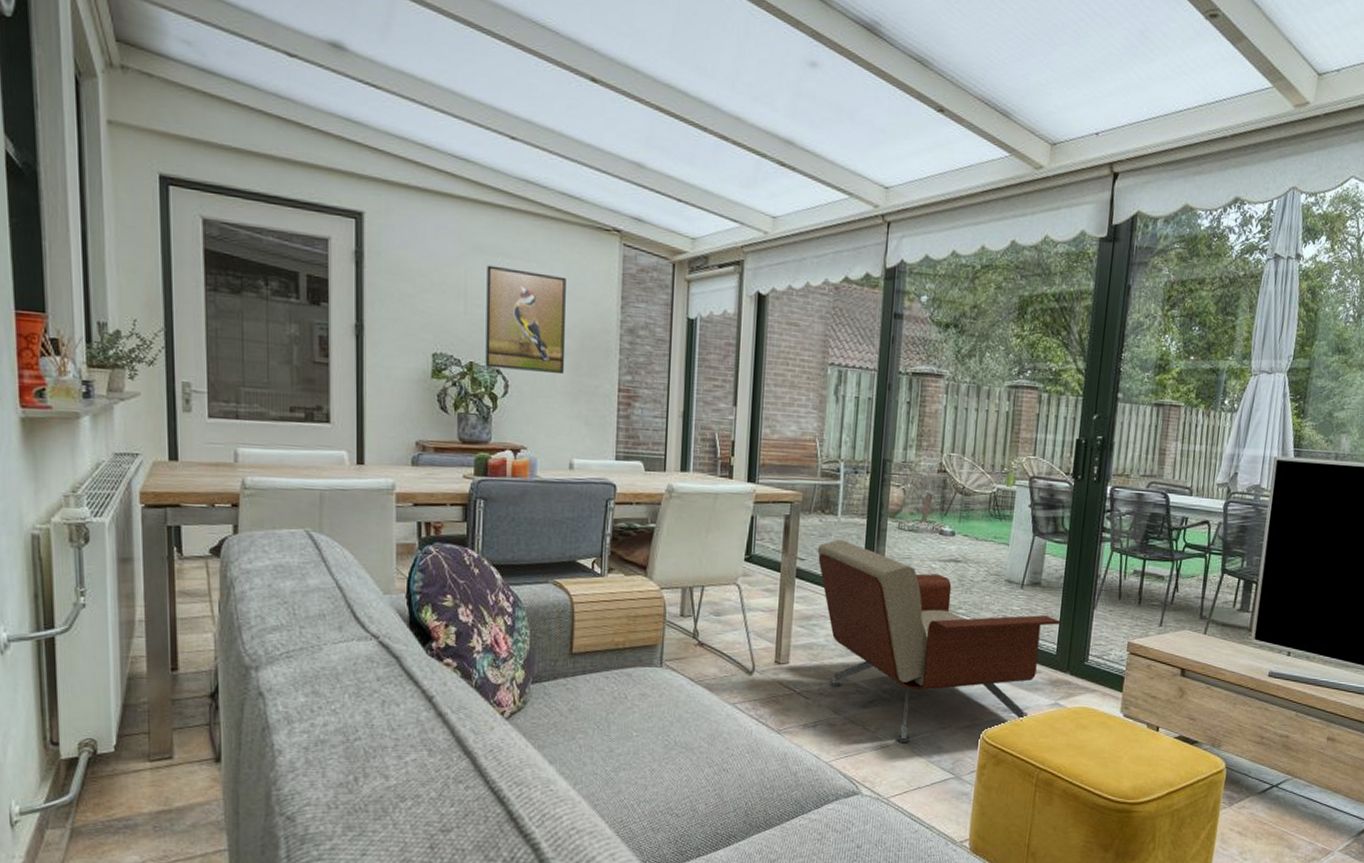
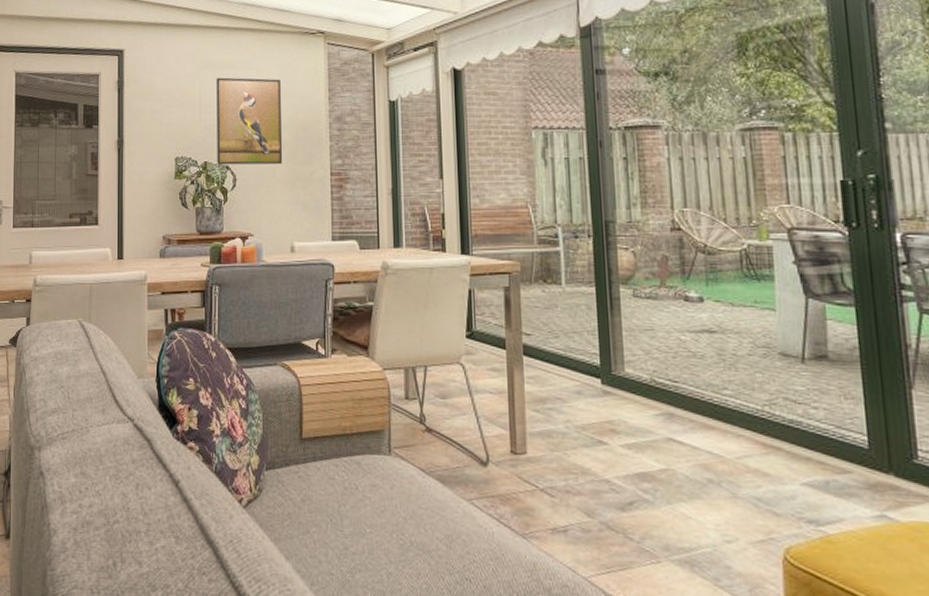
armchair: present [817,540,1061,742] -> none [543,312,867,558]

